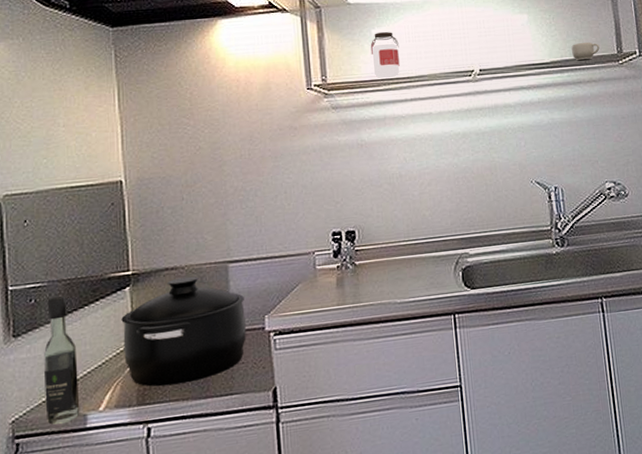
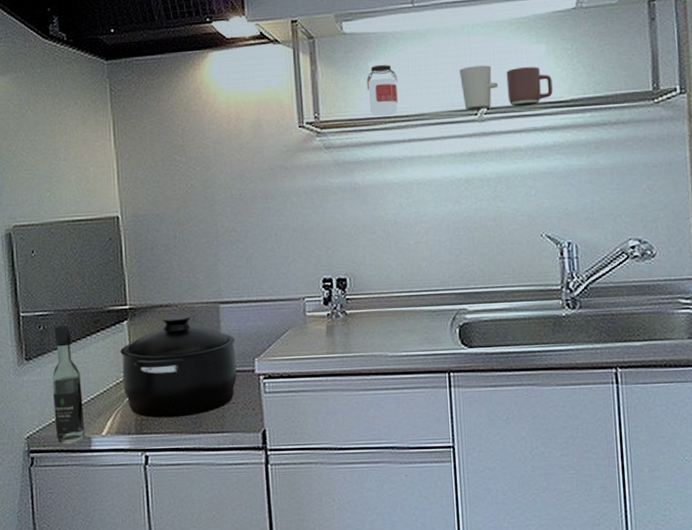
cup: none [454,32,488,72] -> present [460,65,498,111]
mug: none [495,33,536,69] -> present [506,67,553,107]
cup: present [571,41,600,62] -> none [597,76,631,100]

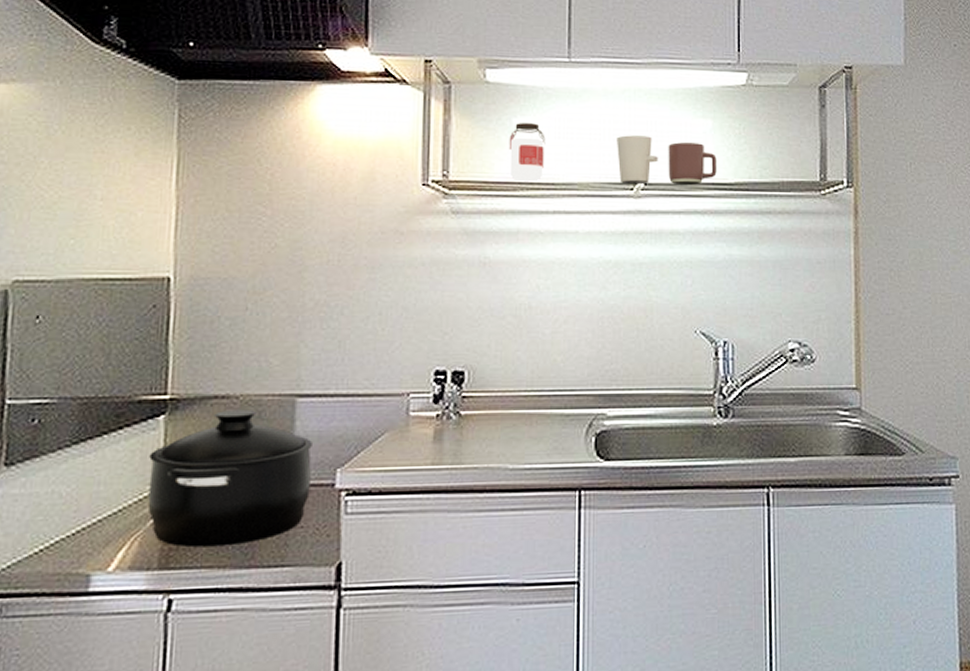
bottle: present [51,325,86,445] -> none [37,419,87,585]

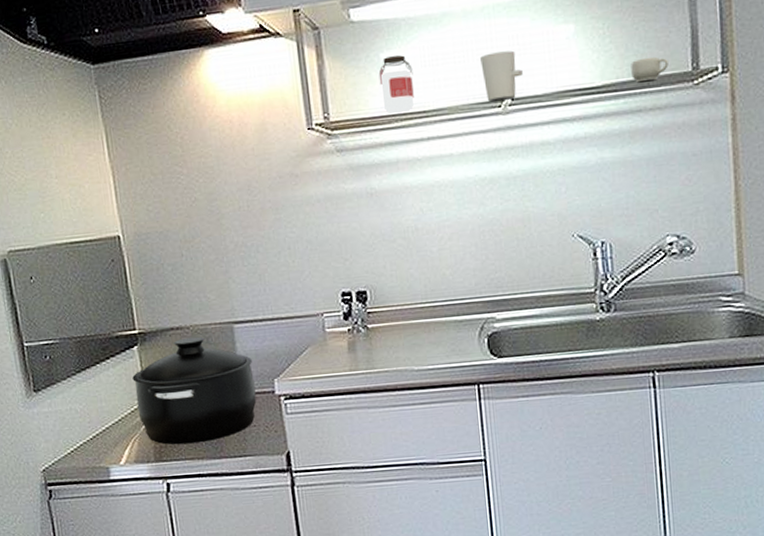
mug: present [668,142,717,186] -> none [531,50,583,96]
cup: none [763,162,798,187] -> present [631,56,668,84]

